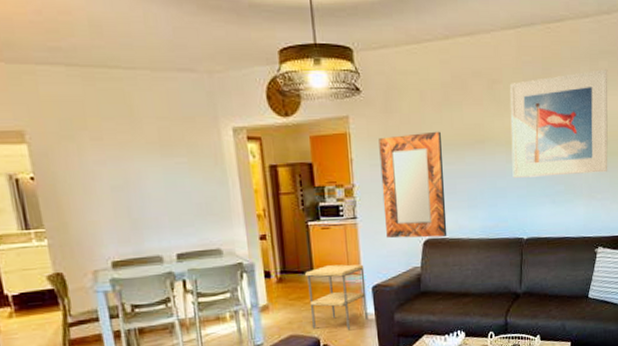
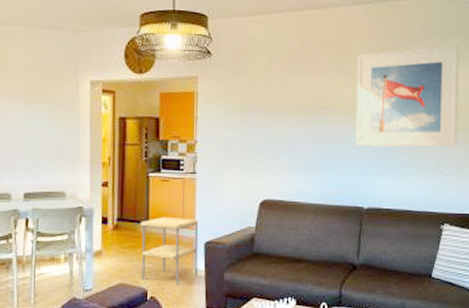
home mirror: present [378,131,448,239] -> none [223,95,286,199]

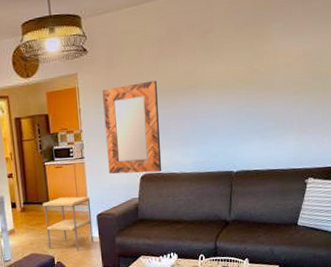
home mirror: none [223,95,286,199] -> present [102,80,162,174]
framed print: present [355,46,460,147] -> none [221,9,322,117]

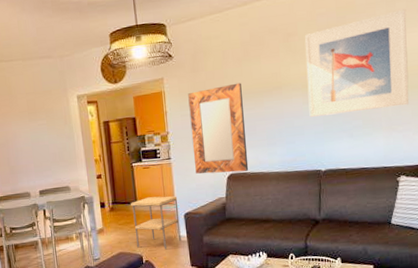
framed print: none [221,9,322,117] -> present [305,9,409,117]

